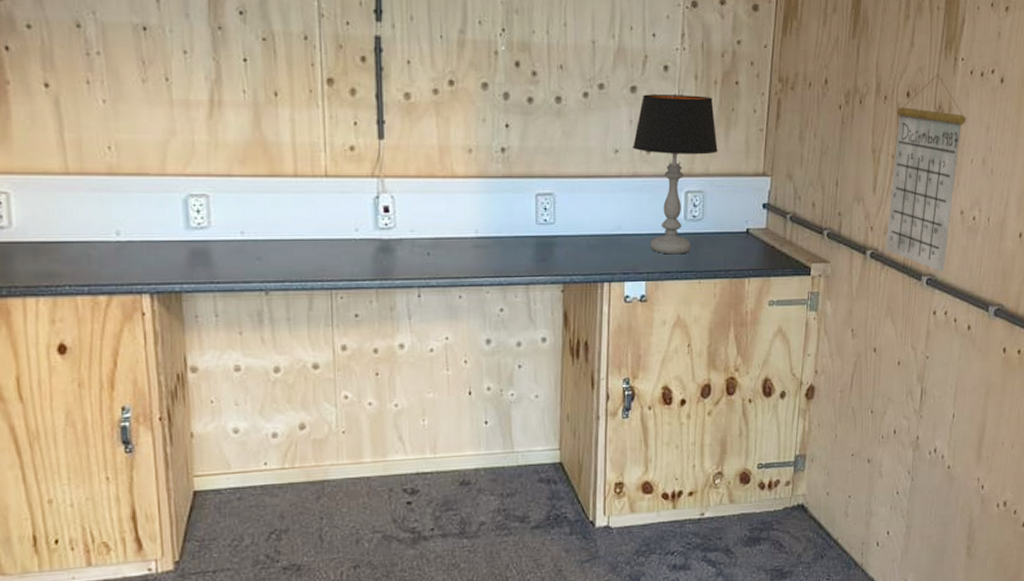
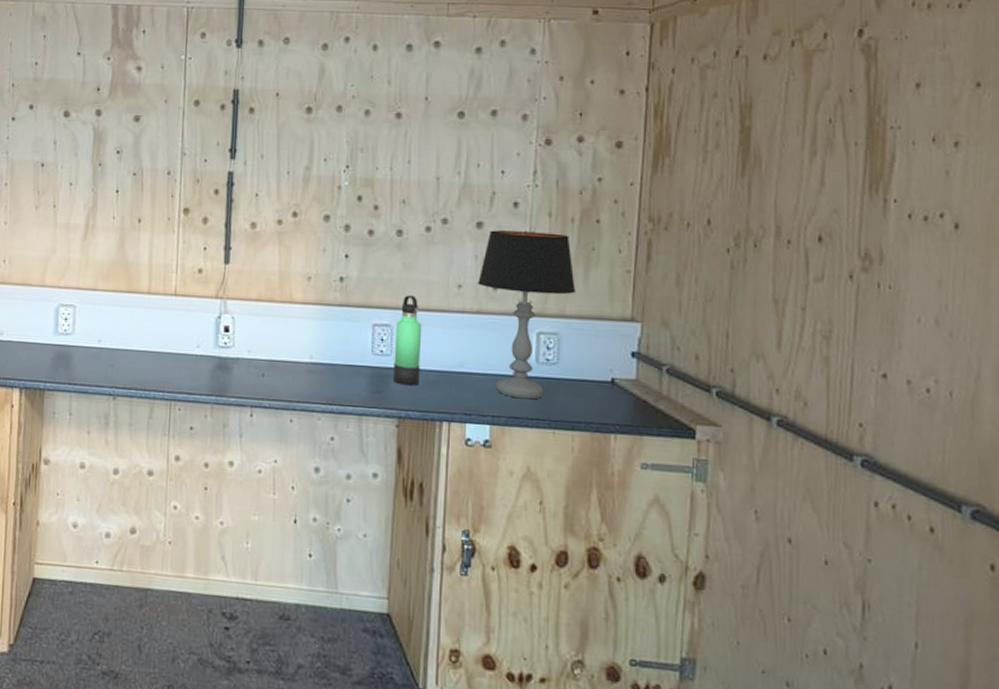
thermos bottle: none [556,163,583,252] -> present [392,295,422,387]
calendar: present [885,74,966,273] -> none [798,217,906,455]

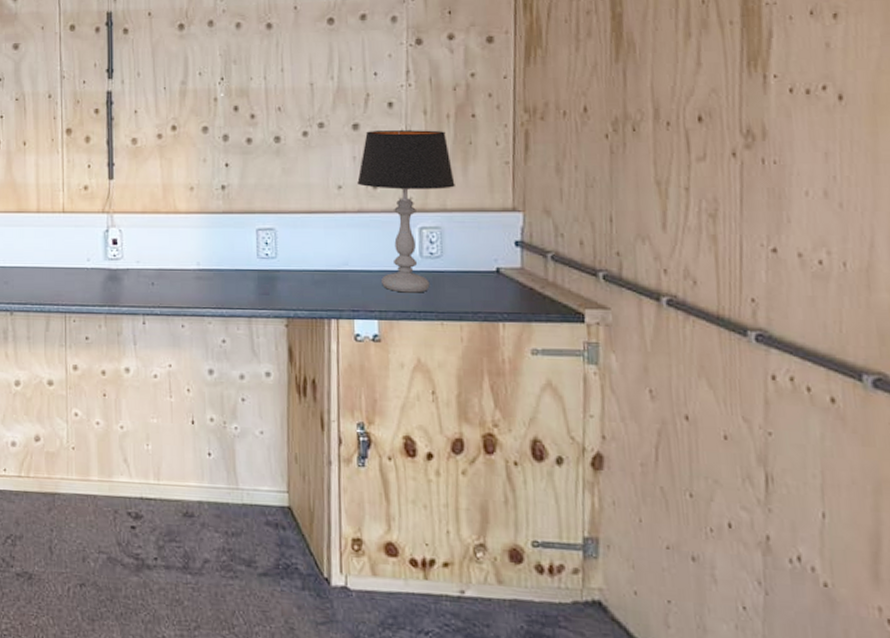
thermos bottle: present [392,295,422,387] -> none [279,199,306,287]

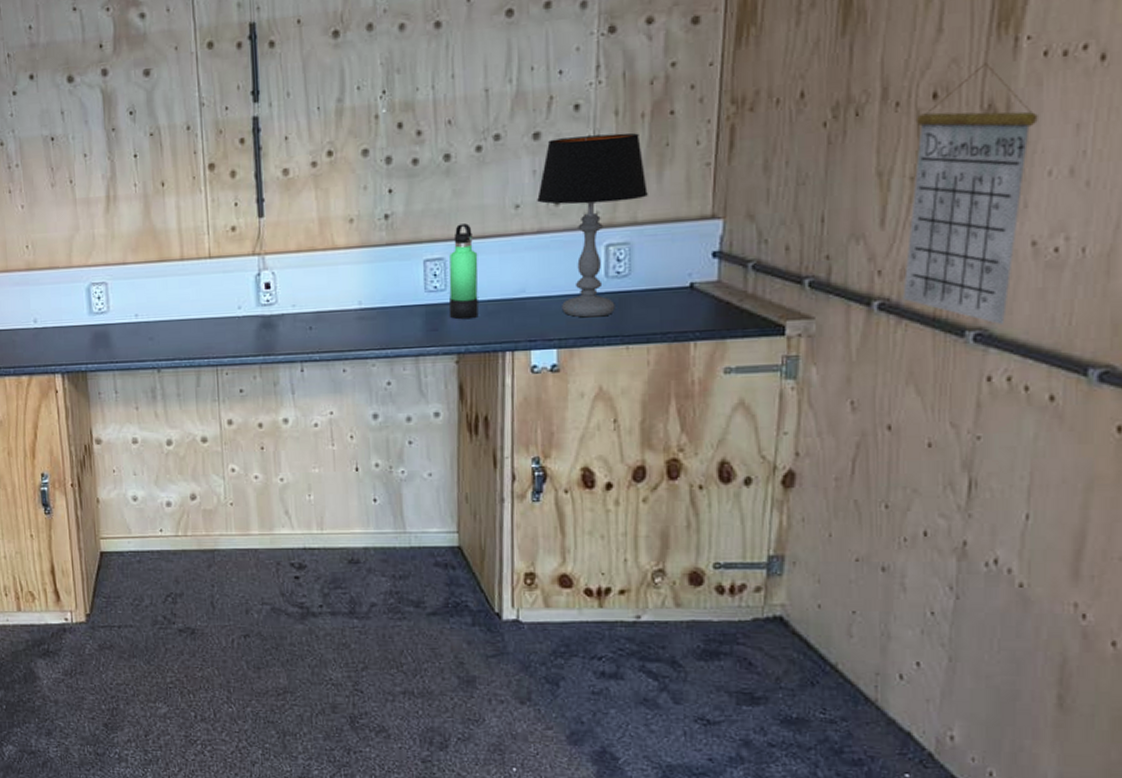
thermos bottle: none [279,199,306,287] -> present [448,223,479,320]
calendar: none [685,94,791,328] -> present [902,62,1038,326]

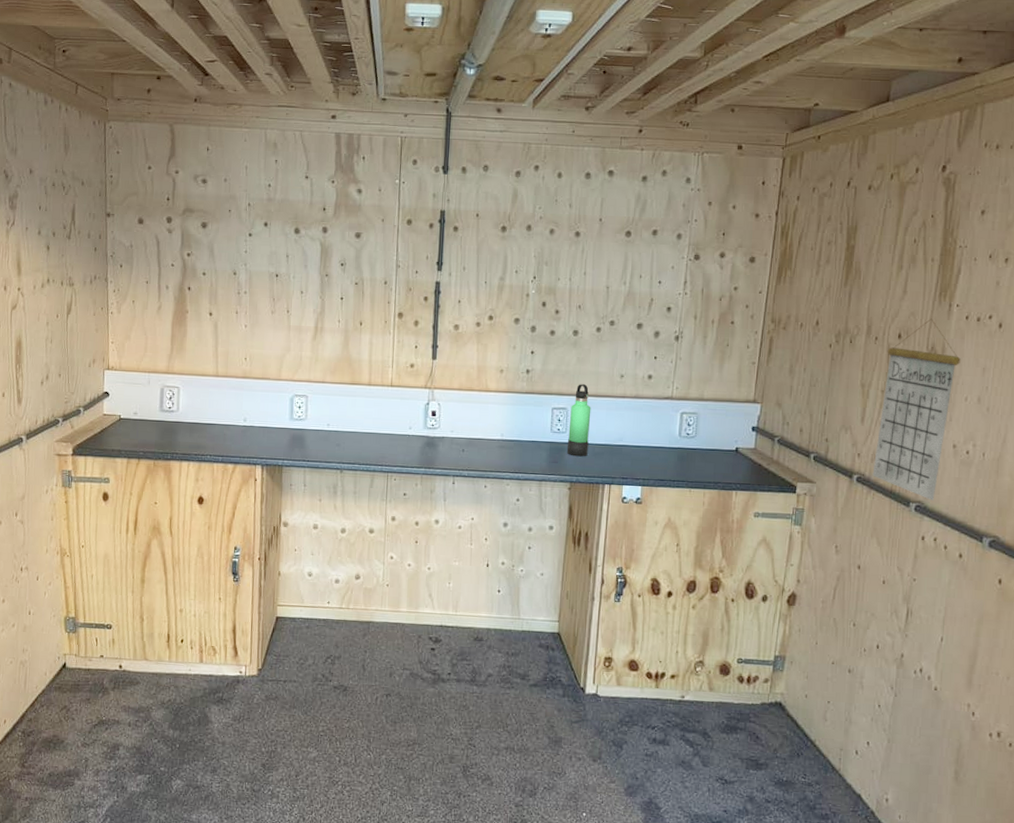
table lamp: present [537,132,648,318] -> none [636,330,712,466]

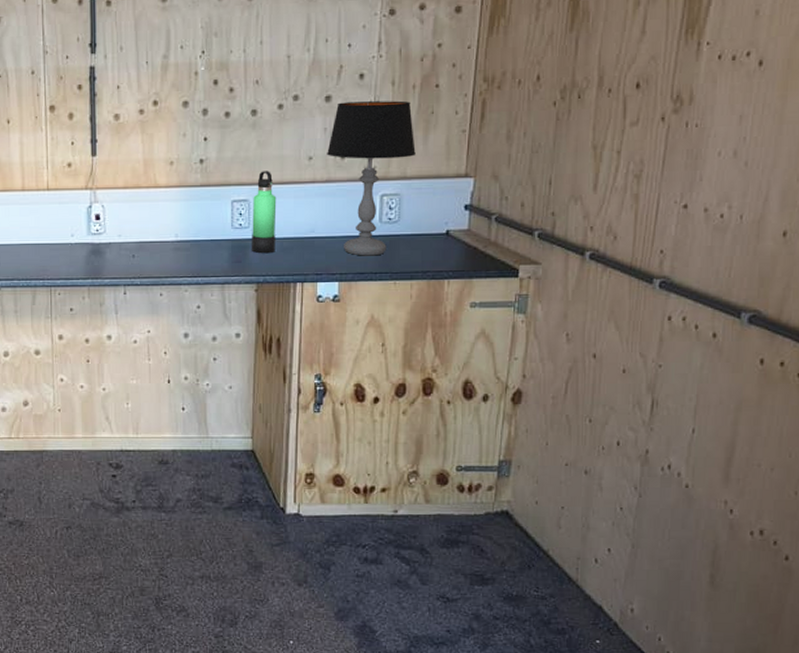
table lamp: none [636,330,712,466] -> present [327,100,416,256]
calendar: present [872,318,961,501] -> none [608,61,712,275]

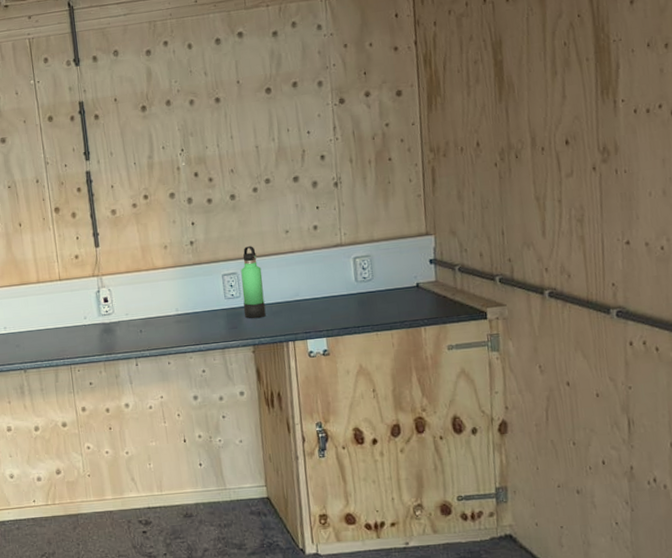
table lamp: present [327,100,416,256] -> none [300,175,379,313]

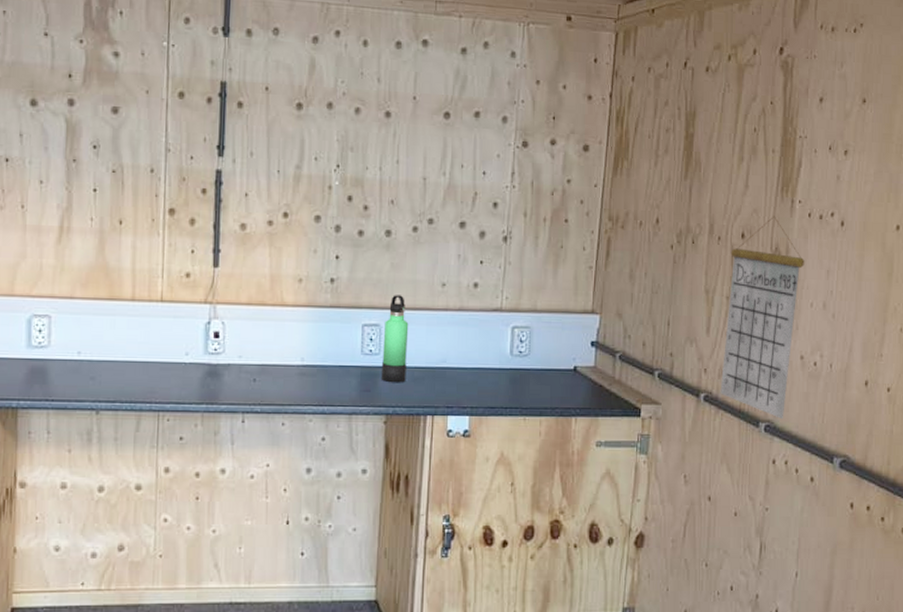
calendar: none [556,118,637,304] -> present [720,216,805,420]

